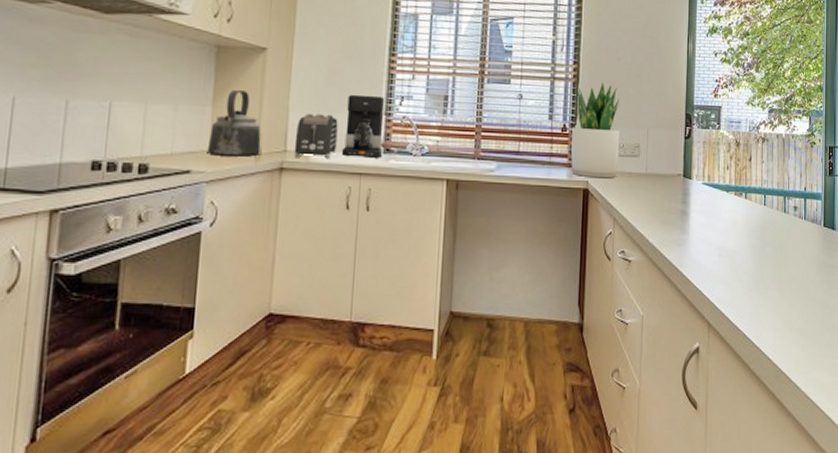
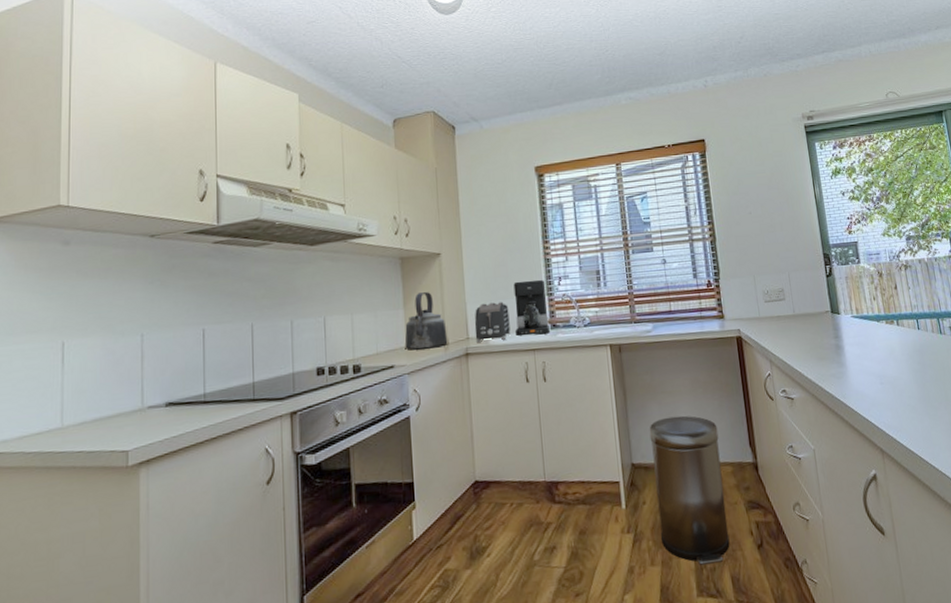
pedal bin: none [470,266,548,427] -> present [649,415,730,566]
planter: present [570,82,620,179] -> none [716,237,766,326]

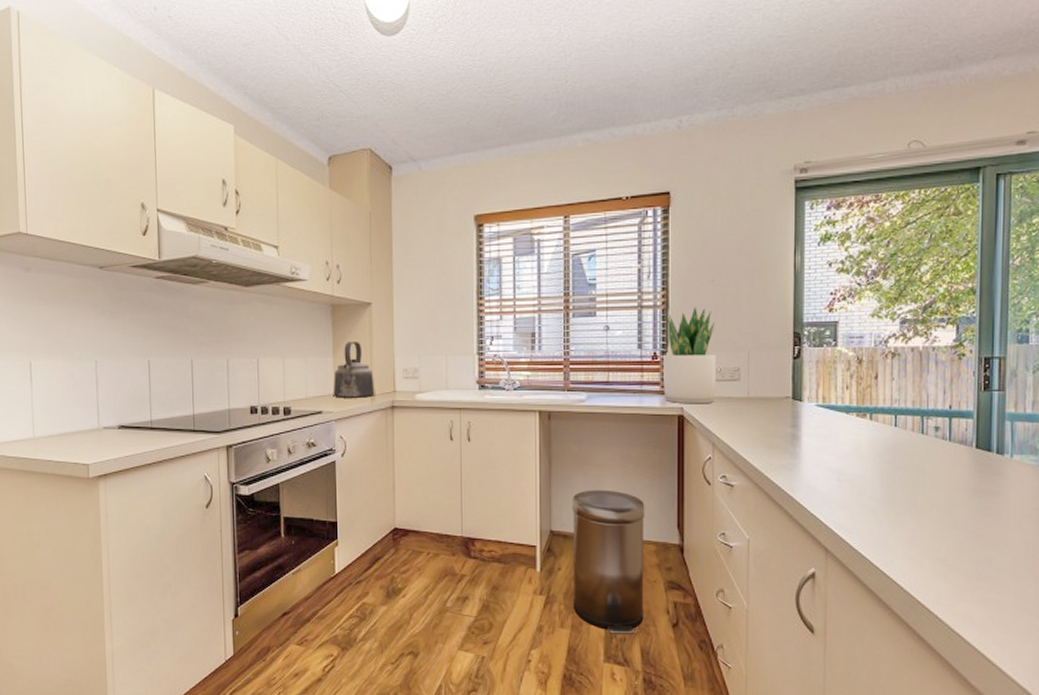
toaster: present [474,301,511,344] -> none [402,357,437,397]
coffee maker: present [513,279,550,337] -> none [441,337,477,394]
planter: none [716,237,766,326] -> present [662,307,717,404]

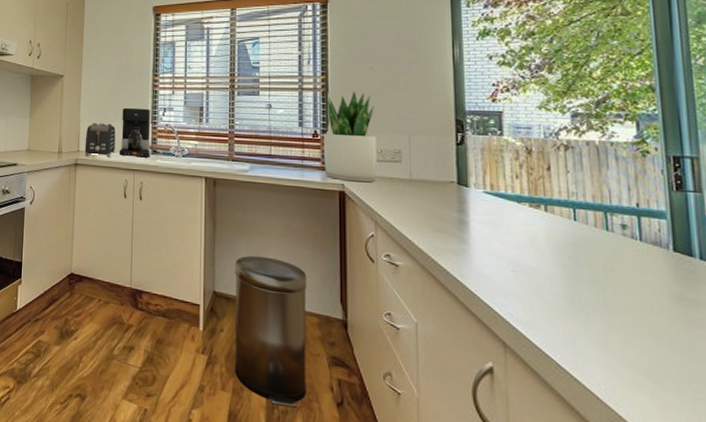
kettle: present [333,342,375,398] -> none [27,107,62,155]
toaster: none [402,357,437,397] -> present [84,123,116,158]
coffee maker: none [441,337,477,394] -> present [119,107,151,158]

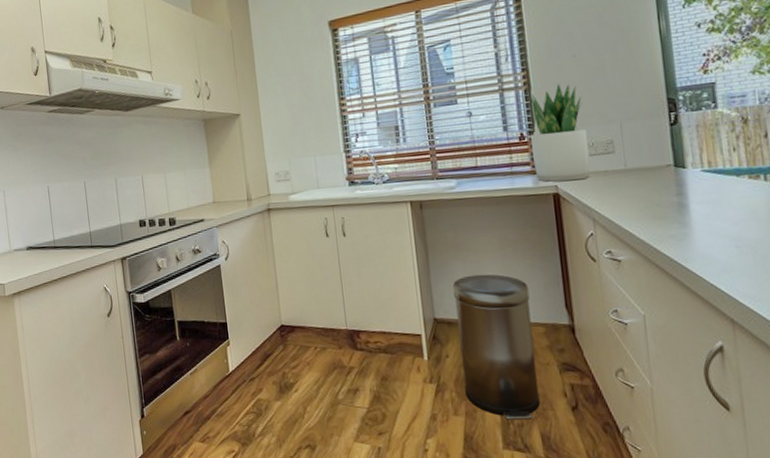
toaster: present [84,123,116,158] -> none [274,159,309,200]
coffee maker: present [119,107,151,158] -> none [310,136,348,193]

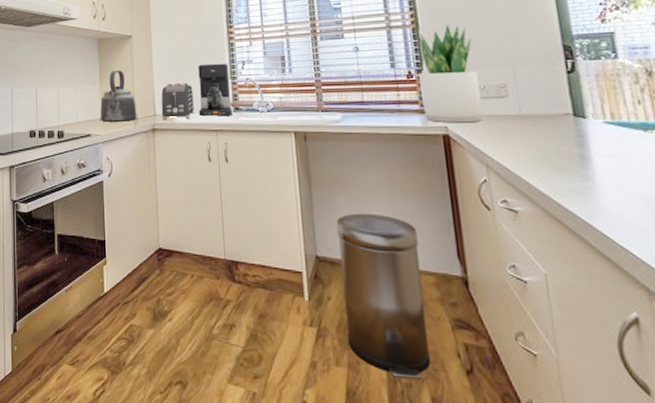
kettle: none [211,151,251,206] -> present [100,70,137,122]
toaster: none [274,159,309,200] -> present [161,82,194,120]
coffee maker: none [310,136,348,193] -> present [198,63,232,117]

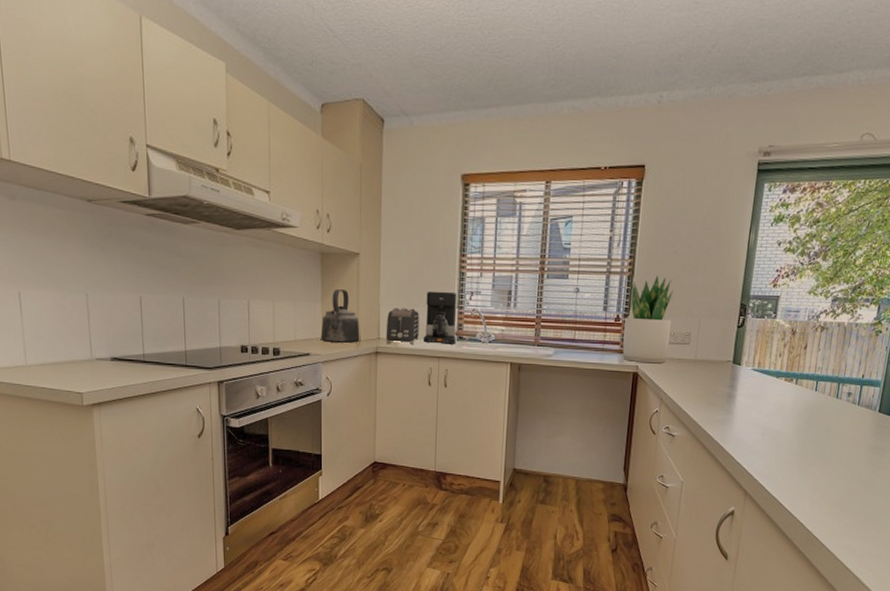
pedal bin: present [336,213,431,381] -> none [529,434,598,558]

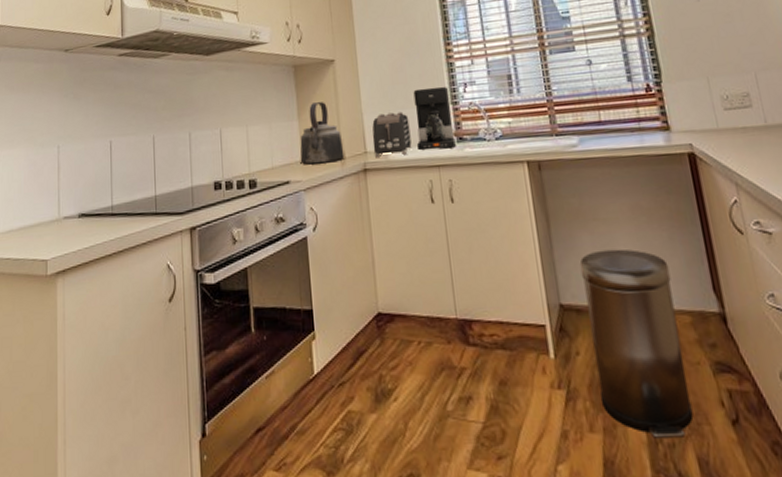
pedal bin: none [529,434,598,558] -> present [579,249,694,440]
planter: present [622,275,674,364] -> none [655,30,727,140]

